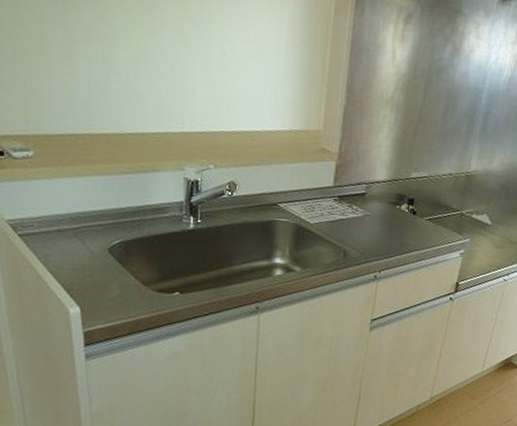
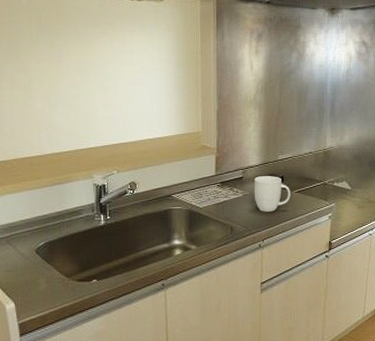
mug: none [376,195,420,240] -> present [253,176,290,212]

